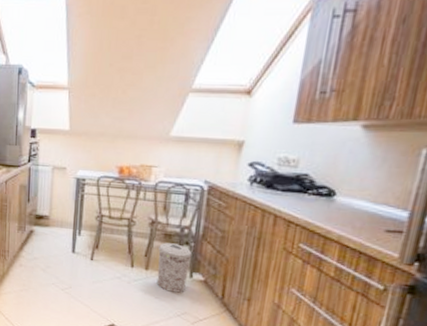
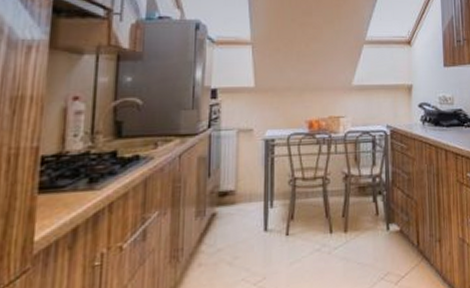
trash can: present [156,243,193,293] -> none [355,195,386,253]

